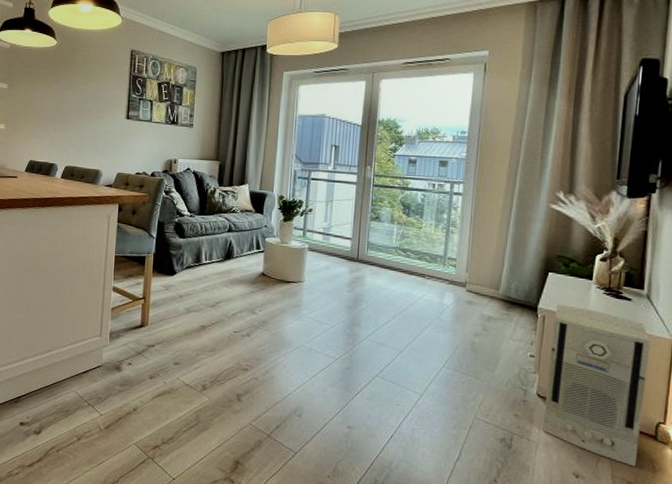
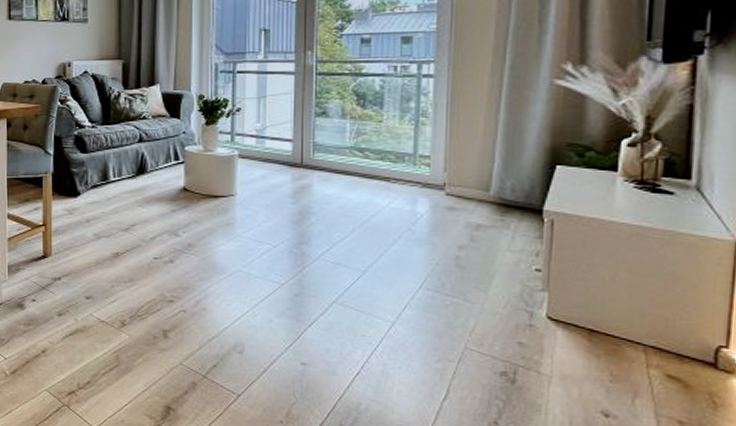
air purifier: present [542,304,651,467] -> none [557,204,704,402]

